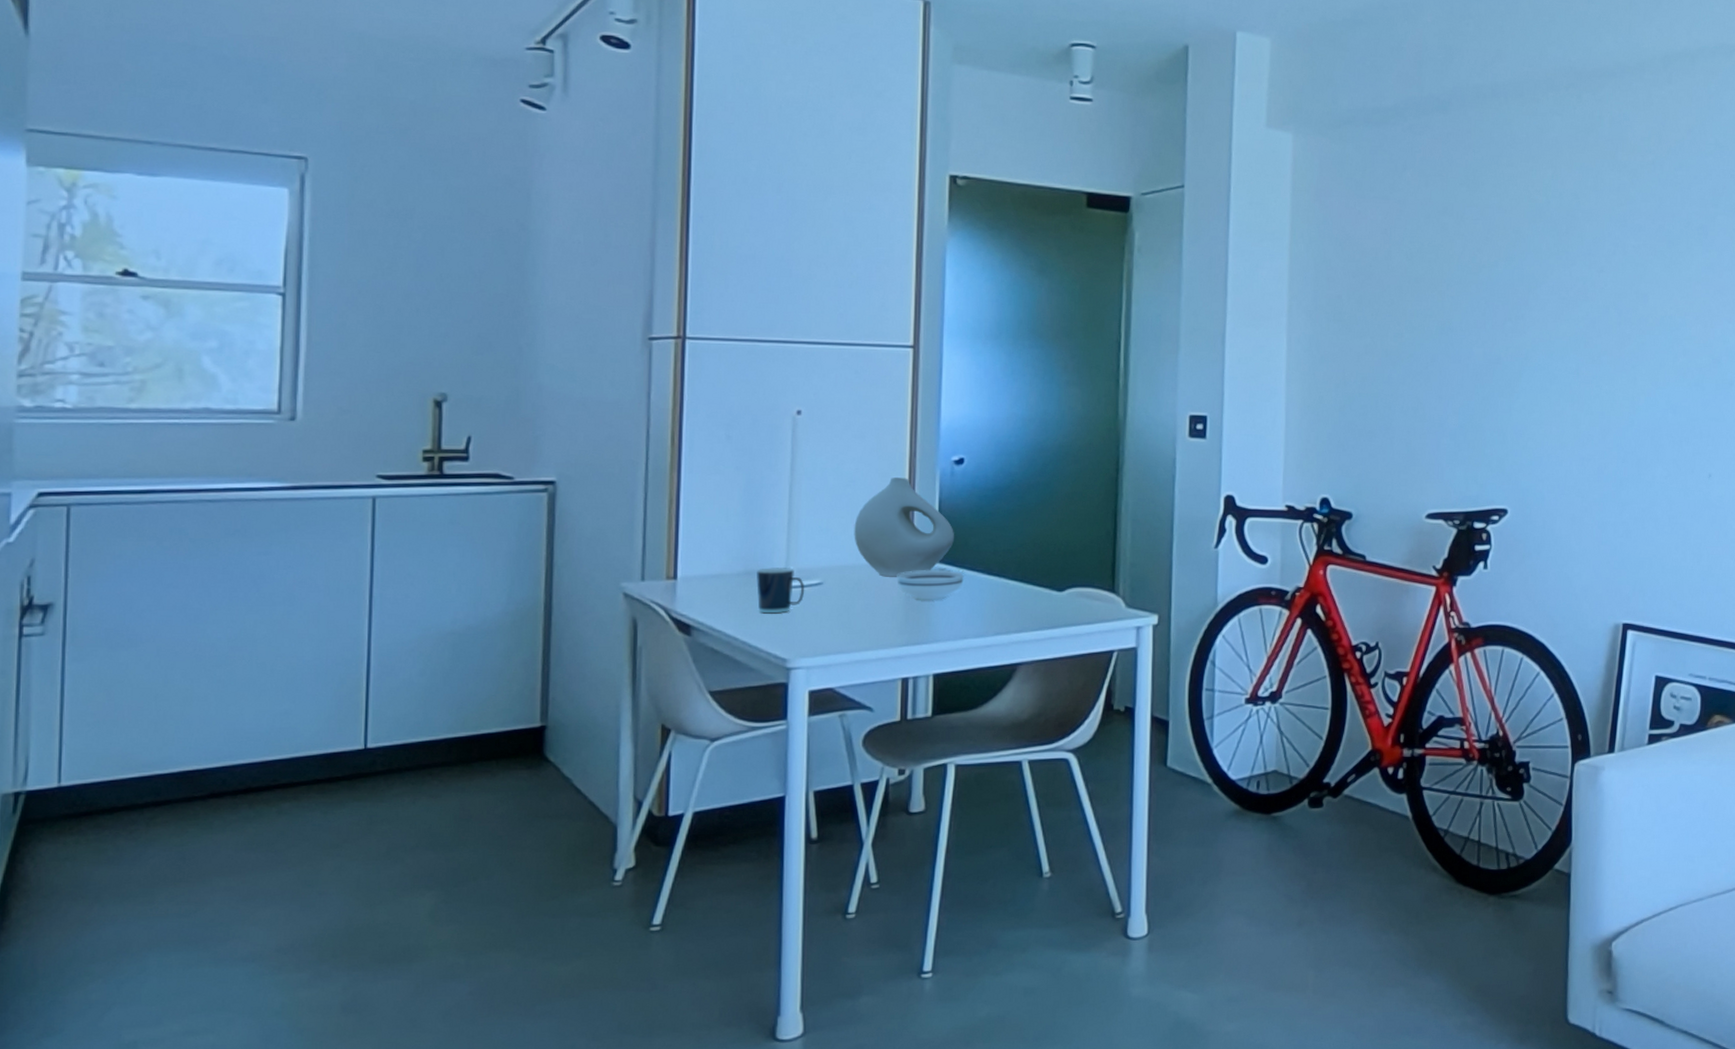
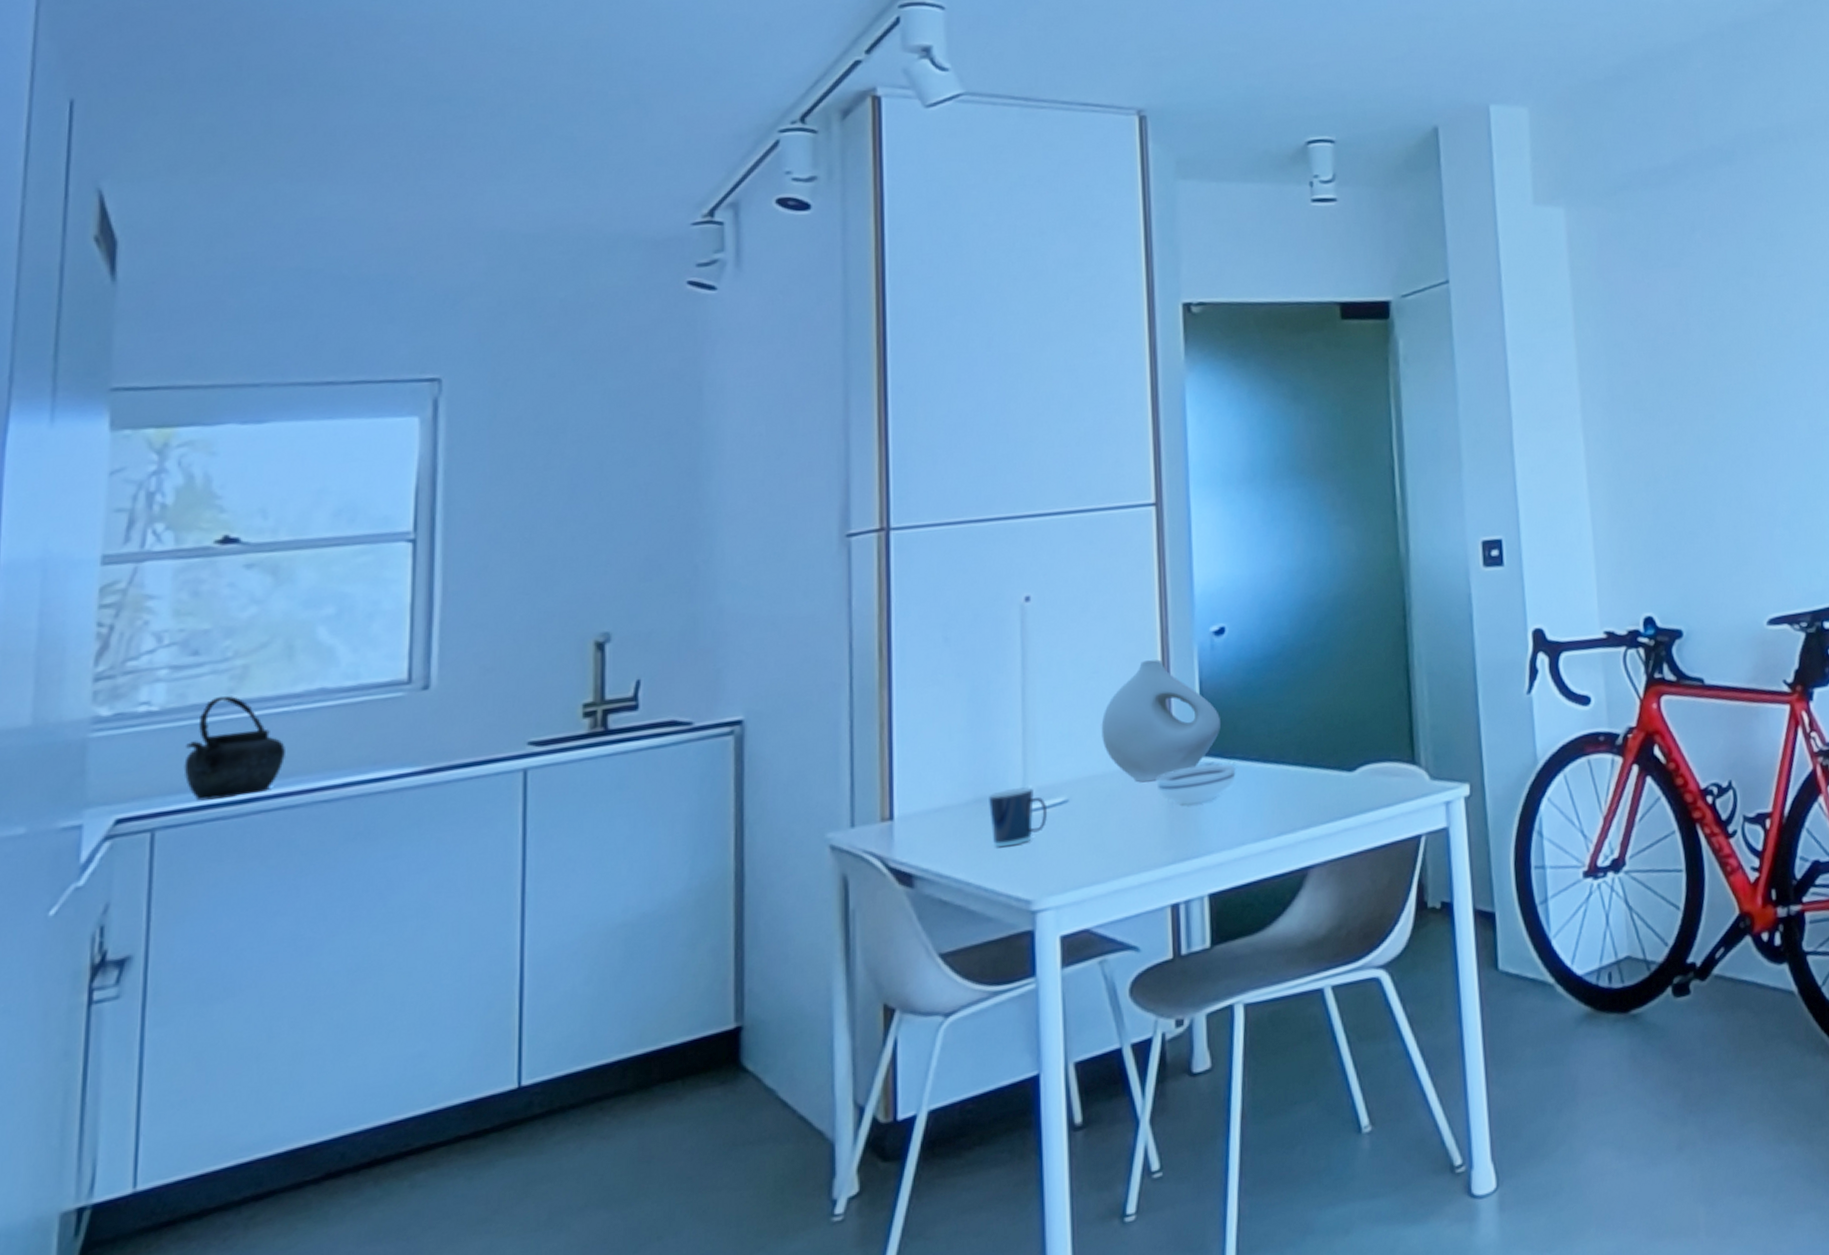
kettle: none [93,403,176,487] -> present [183,695,285,801]

